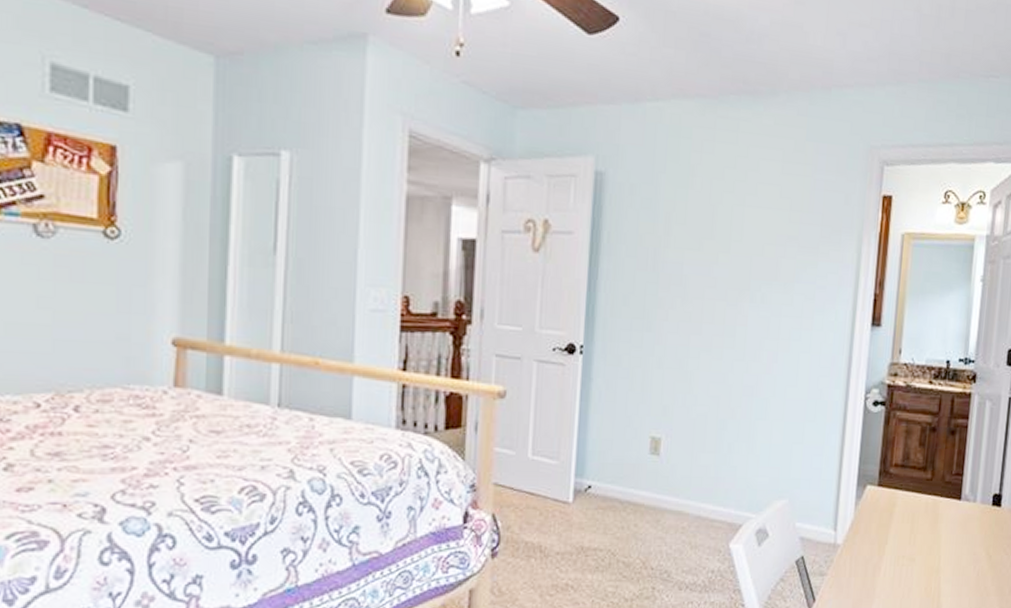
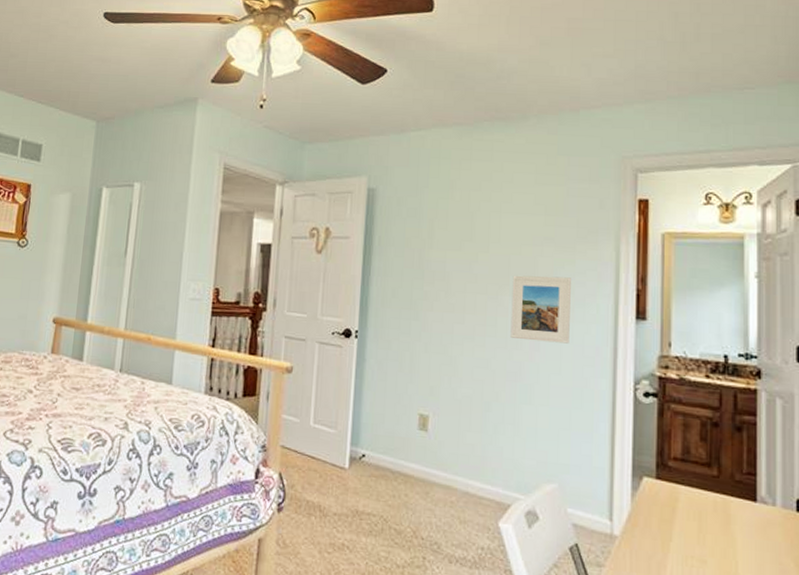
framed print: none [749,279,812,354] -> present [510,275,571,344]

